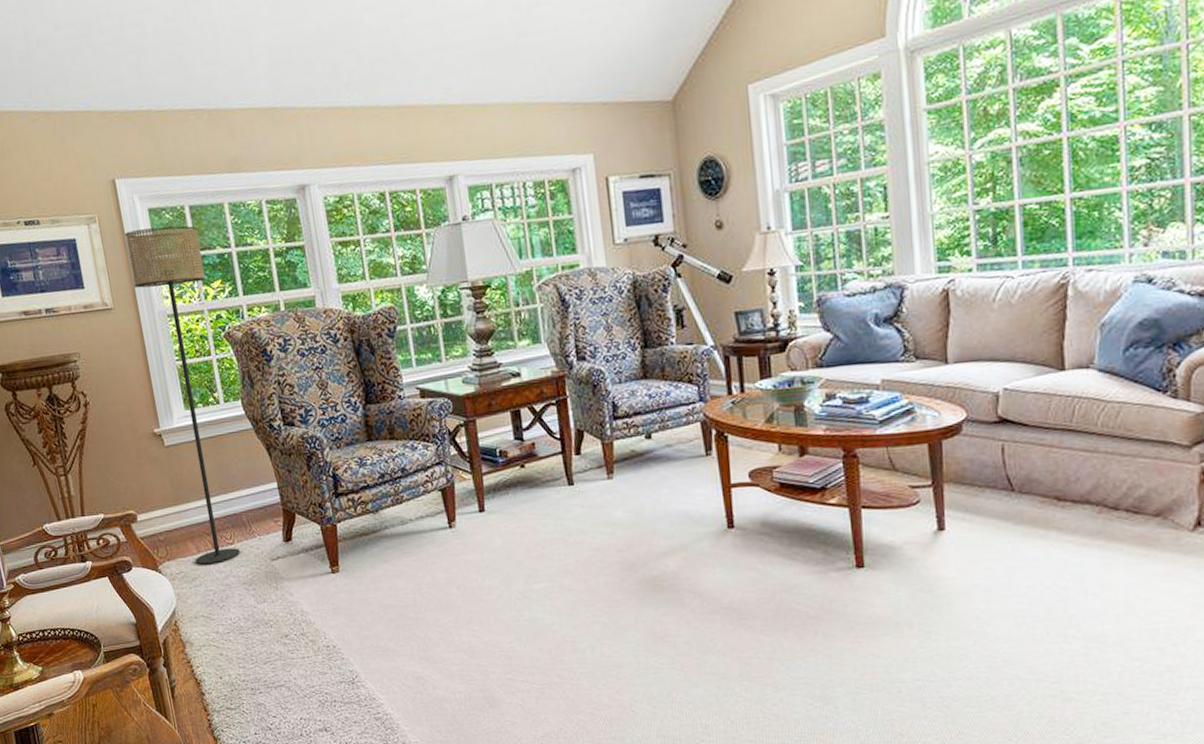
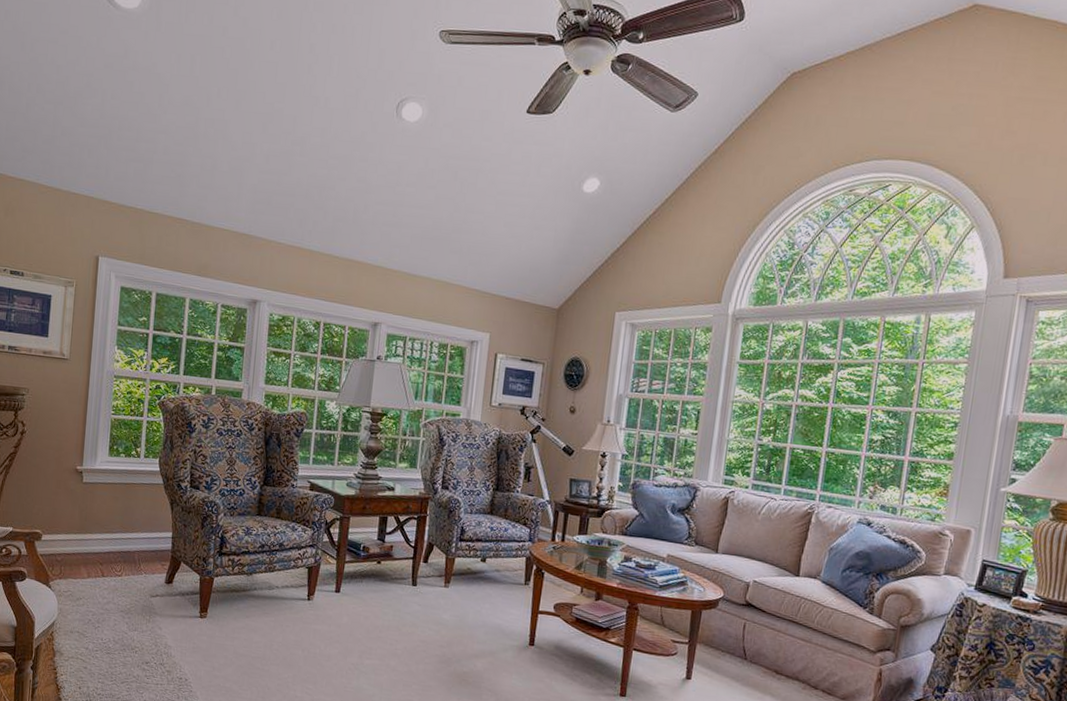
floor lamp: present [124,225,240,565] -> none [84,300,159,590]

